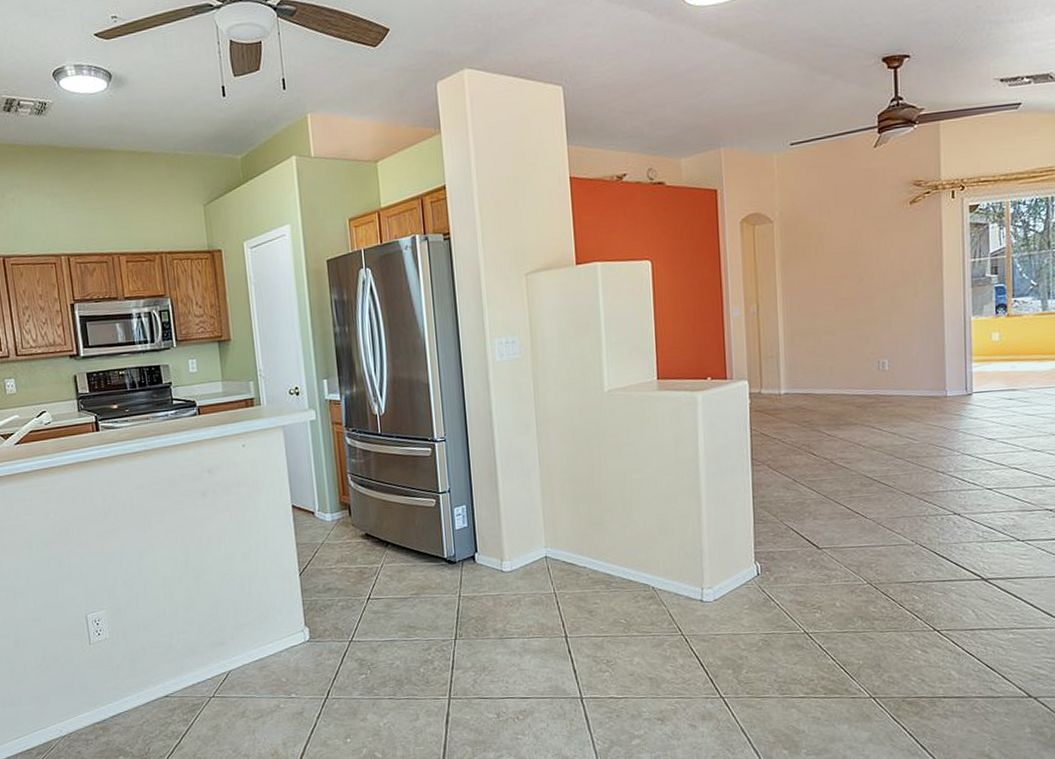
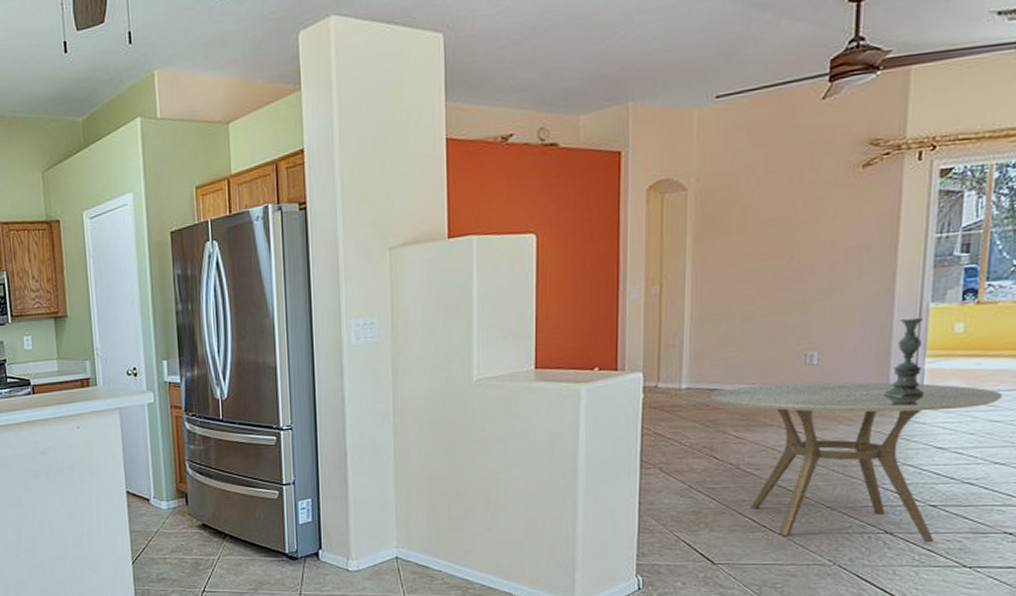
dining table: none [804,384,1033,522] -> present [710,382,1002,543]
candlestick: none [943,328,974,396] -> present [884,317,925,397]

